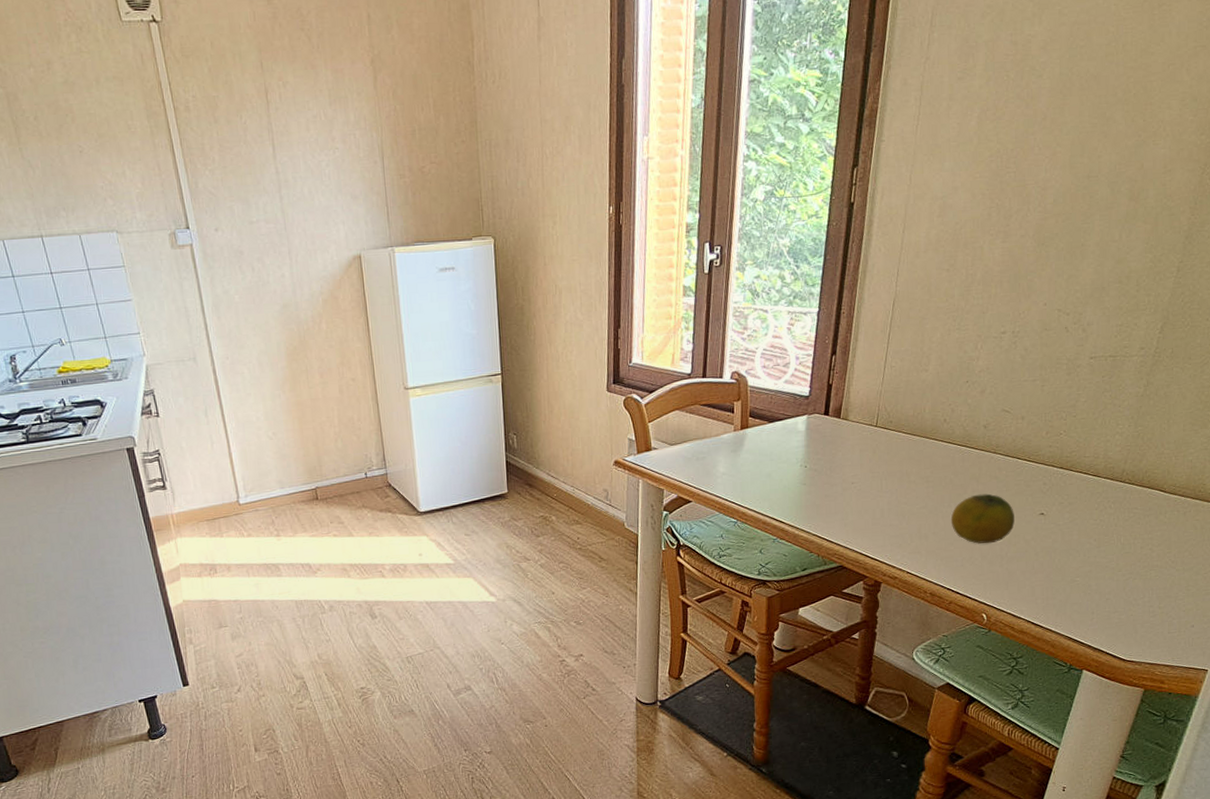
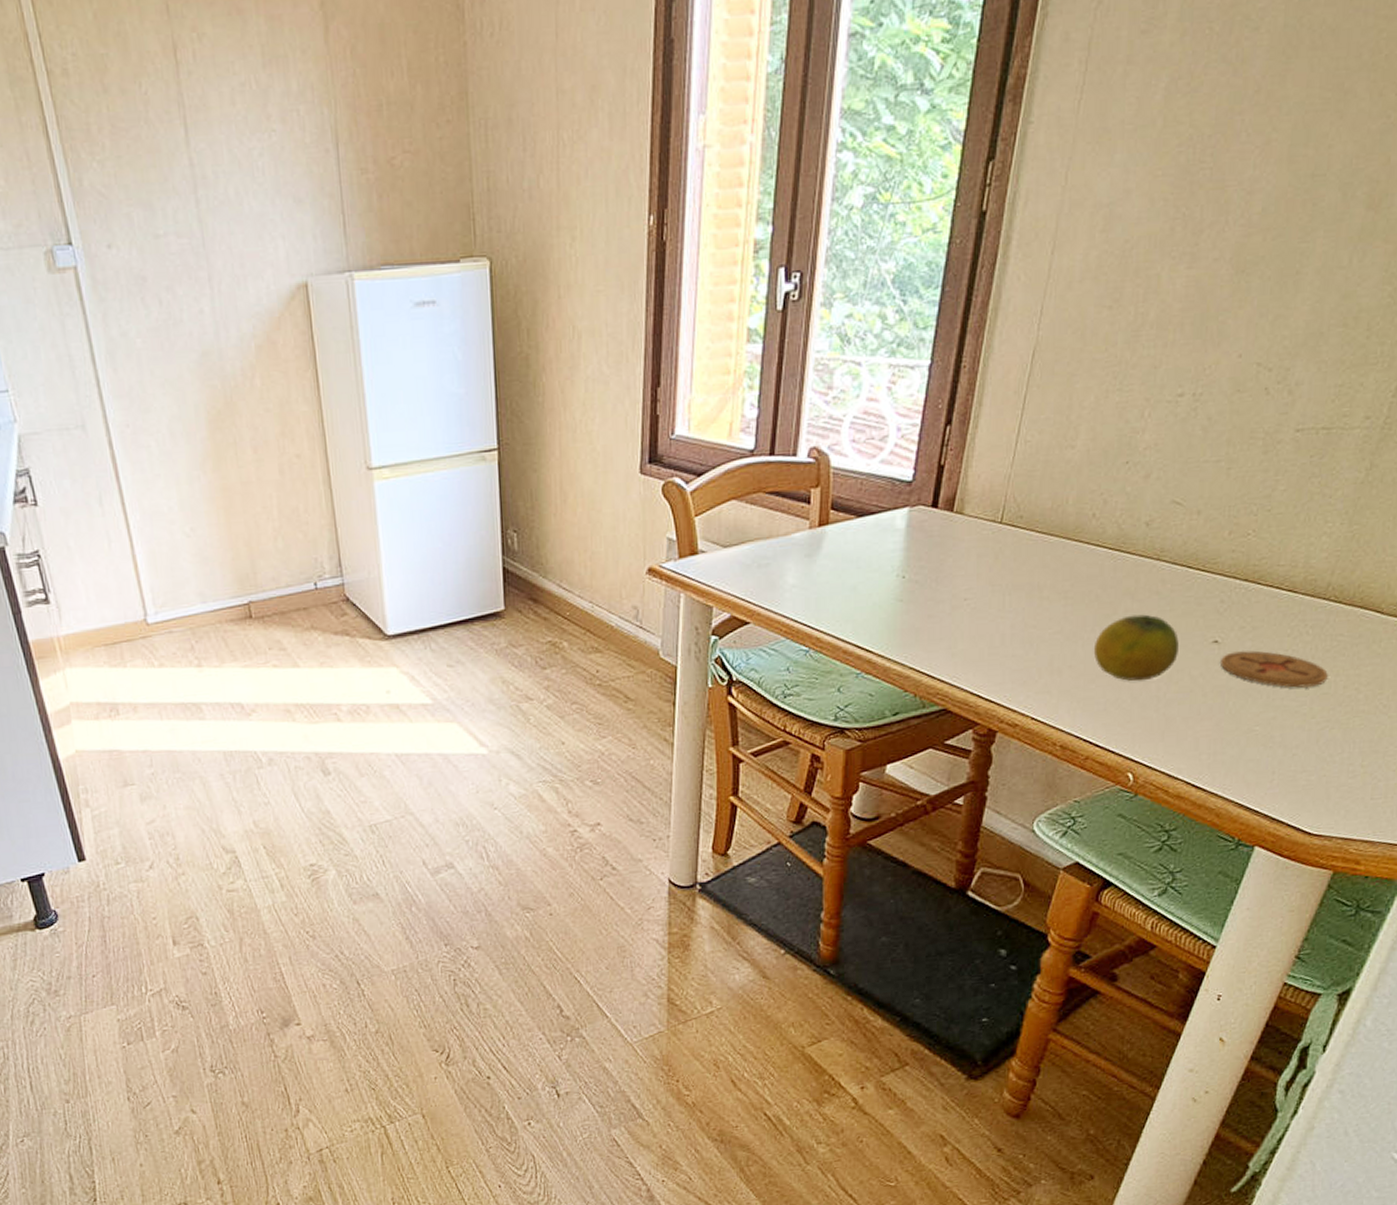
coaster: none [1047,520,1128,549] -> present [1221,650,1328,688]

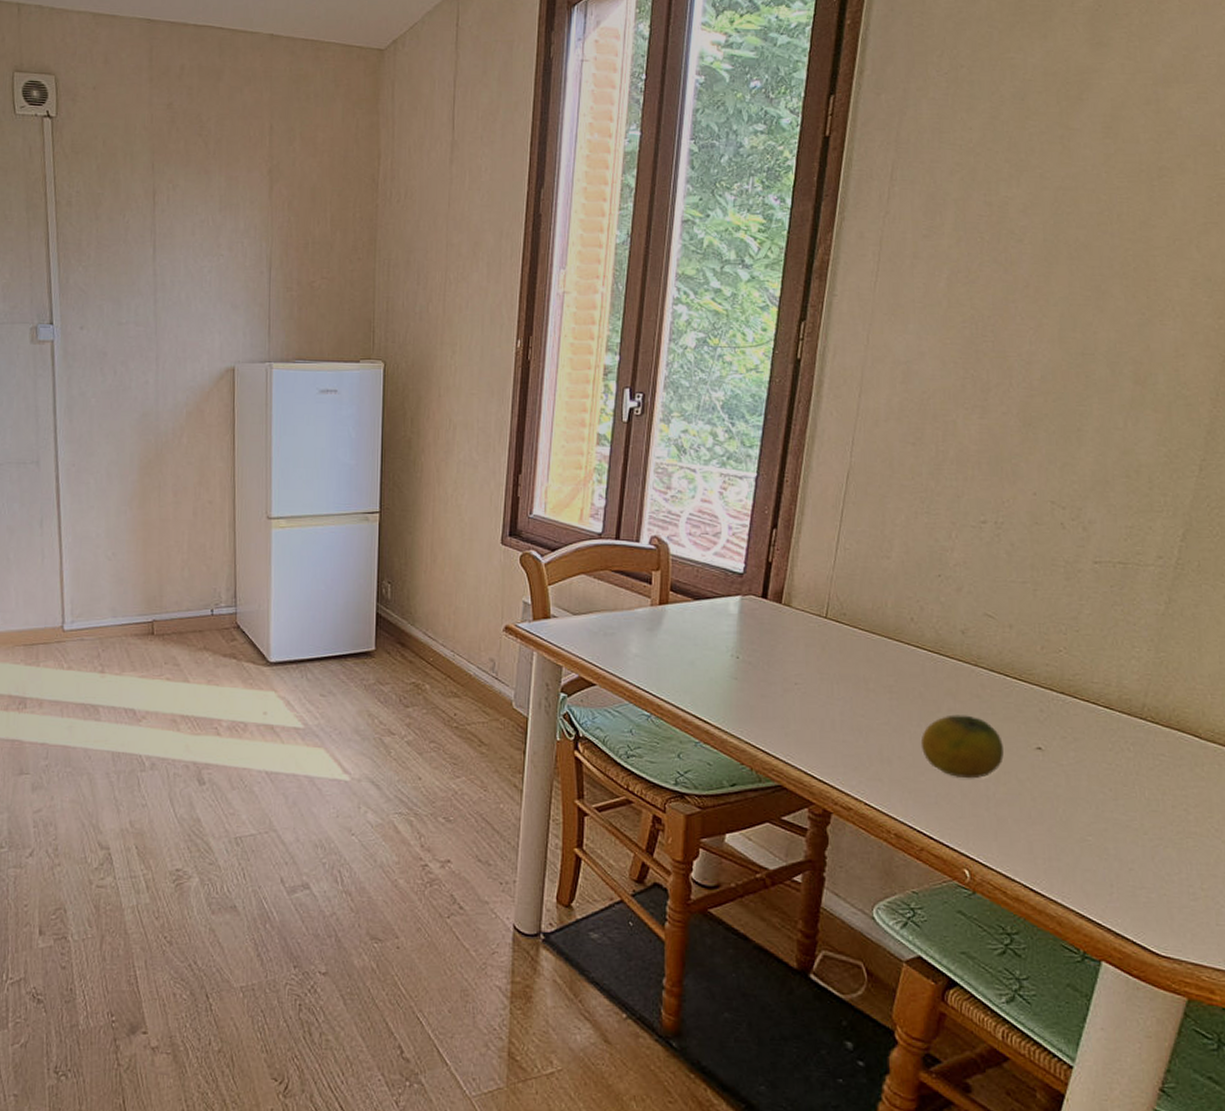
coaster: present [1221,650,1328,688] -> none [1046,759,1155,803]

